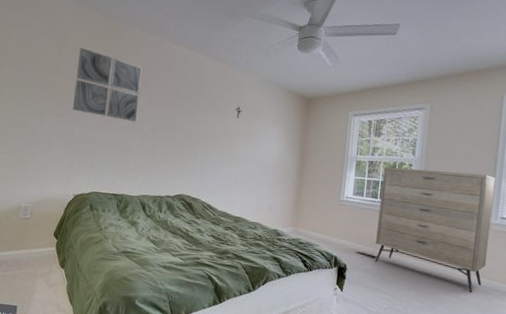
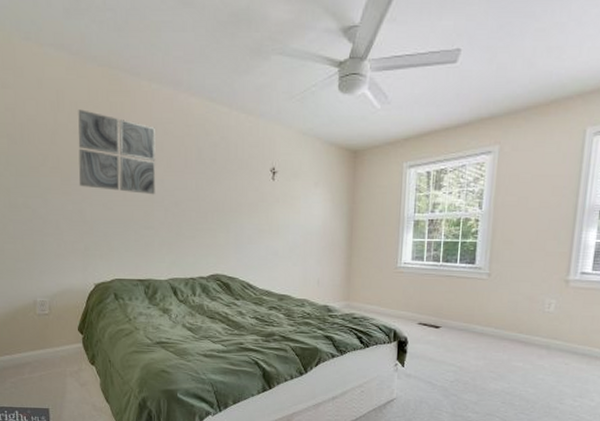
dresser: present [375,167,496,294] -> none [439,224,575,358]

